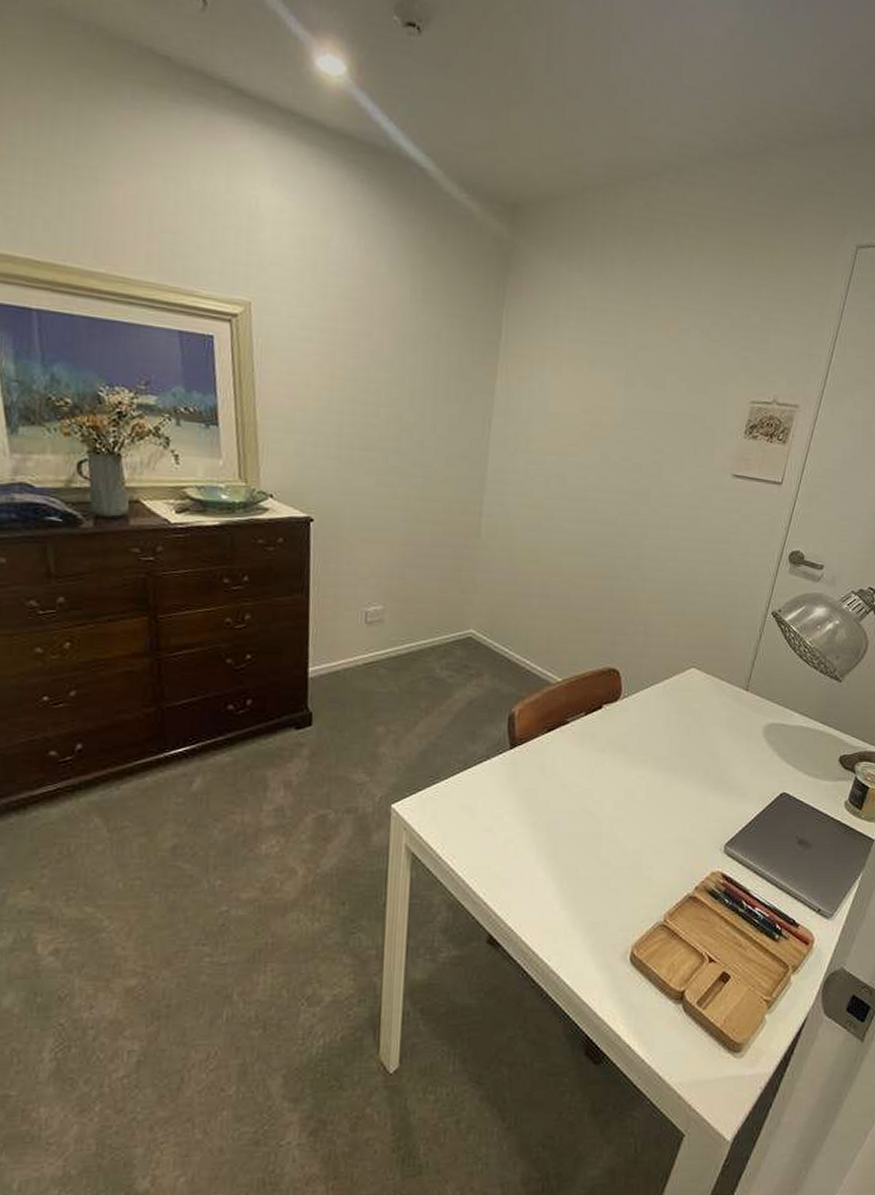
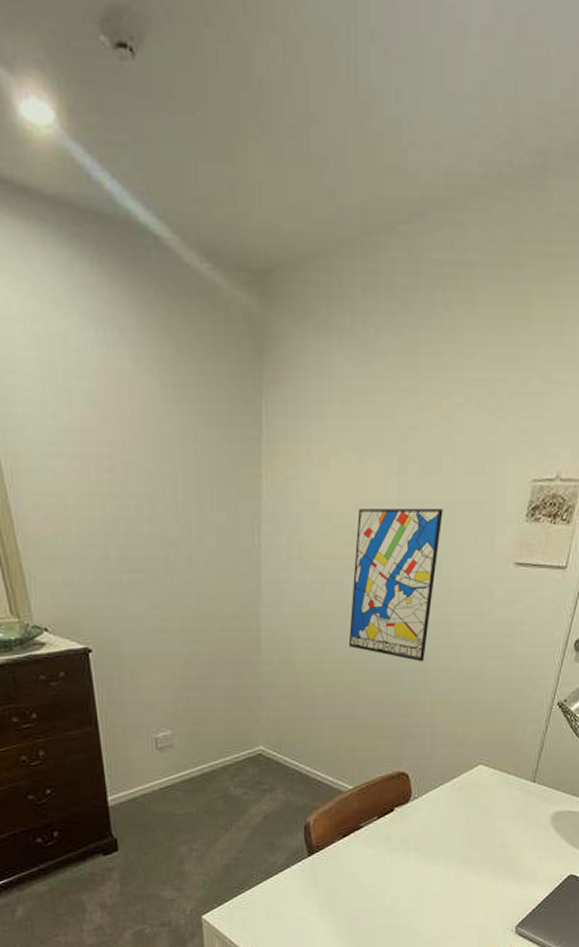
wall art: none [567,412,666,560] -> present [348,509,443,662]

